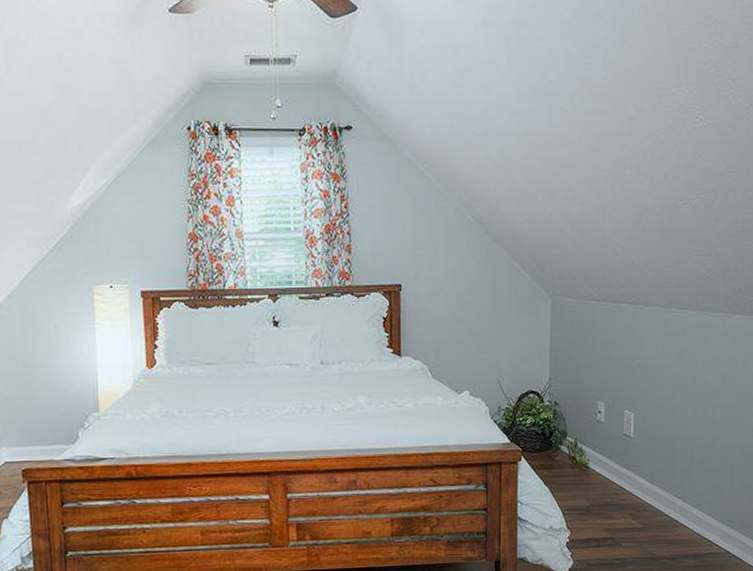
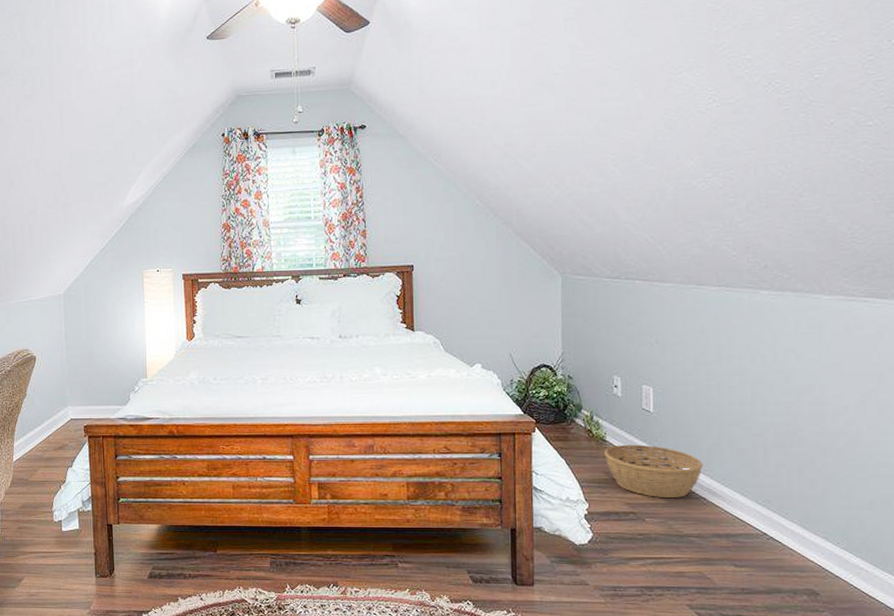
basket: none [587,470,677,522] -> present [604,444,703,497]

